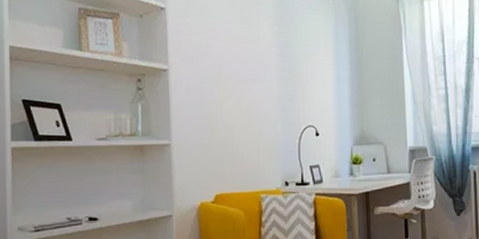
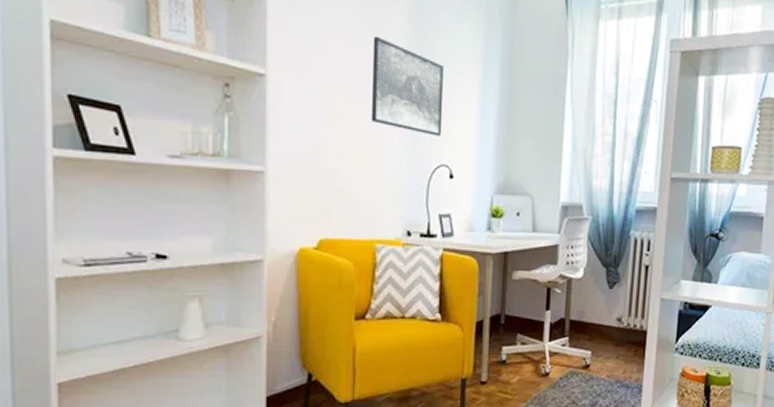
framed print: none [248,31,307,103] -> present [371,36,445,136]

